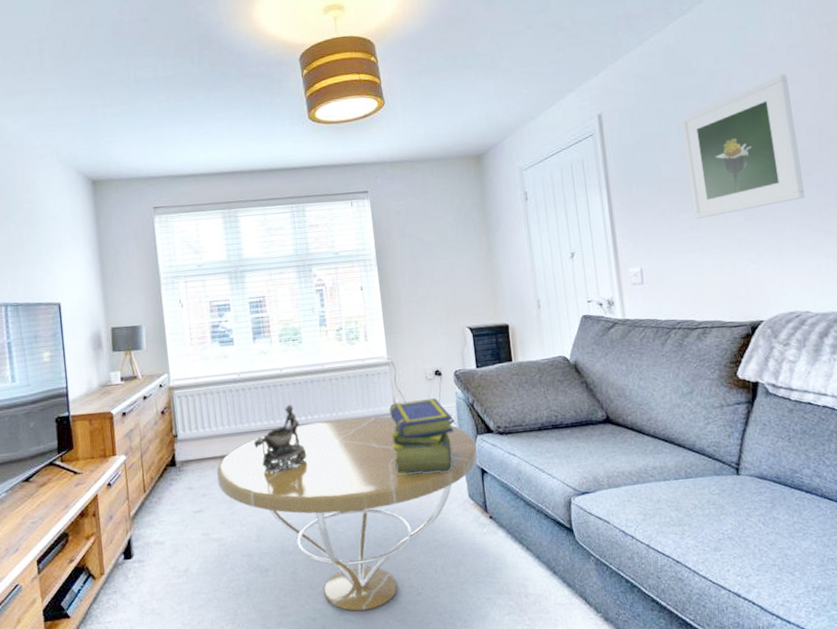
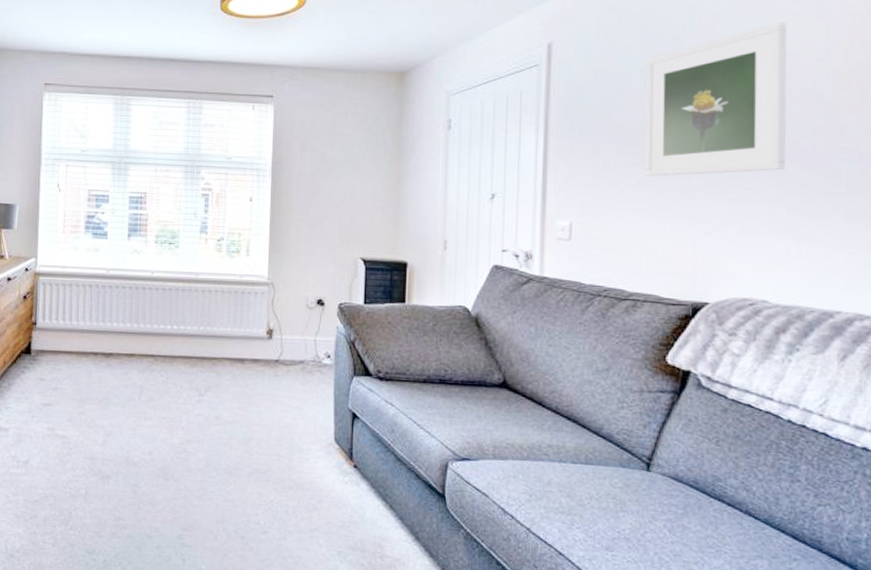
coffee table: present [216,416,478,611] -> none [70,333,351,539]
decorative bowl: present [253,404,307,473] -> none [112,309,167,378]
stack of books: present [389,397,454,475] -> none [258,327,329,410]

